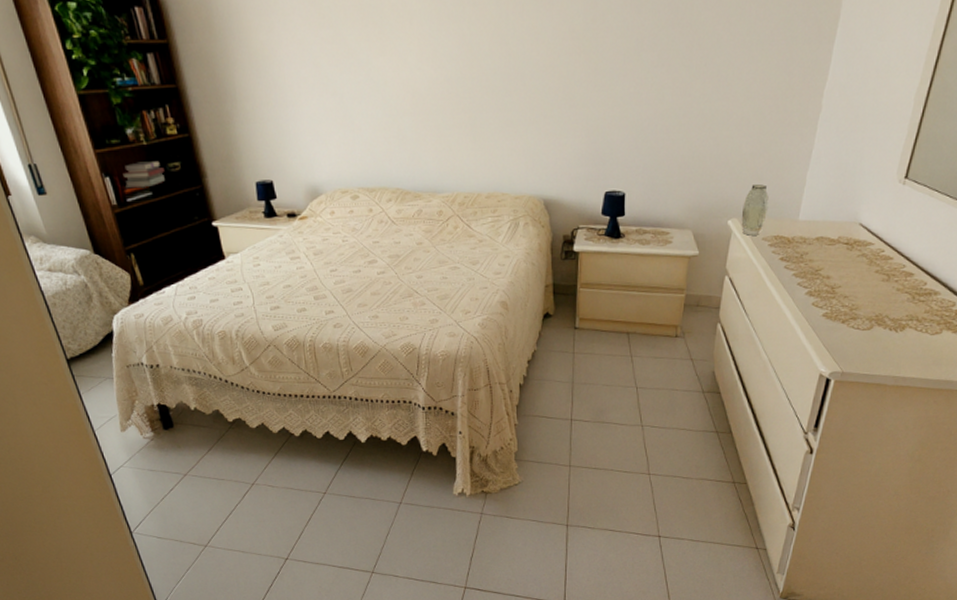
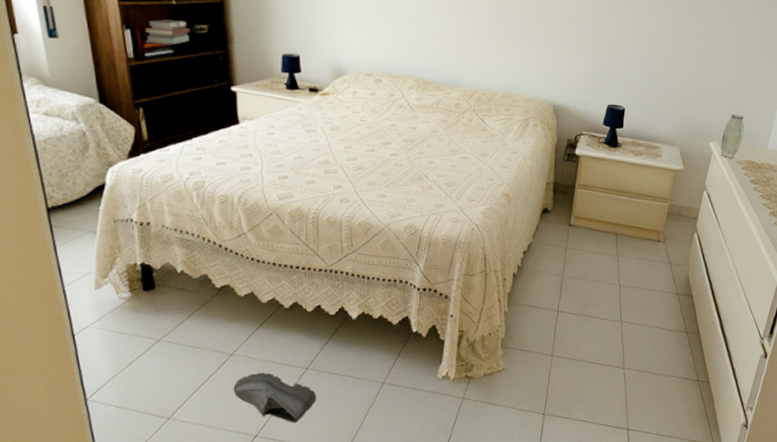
shoe: none [259,499,339,546] -> present [233,372,317,423]

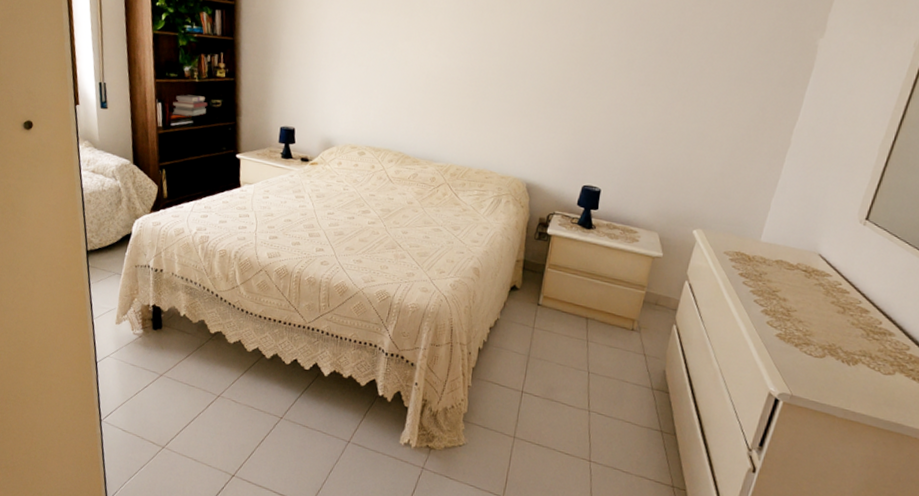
shoe: present [233,372,317,423] -> none [217,415,289,469]
vase: present [720,115,745,158] -> none [705,202,734,248]

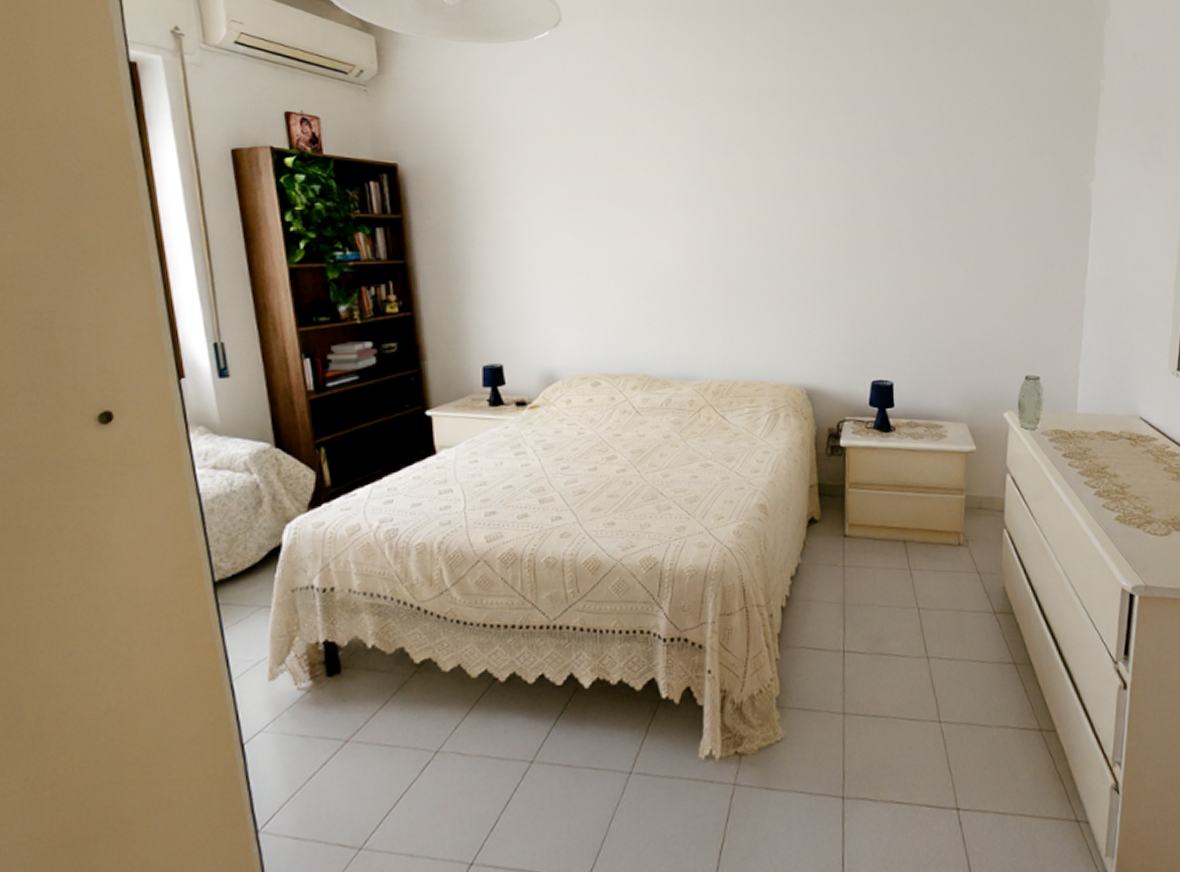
vase: none [705,202,734,248] -> present [1017,375,1045,430]

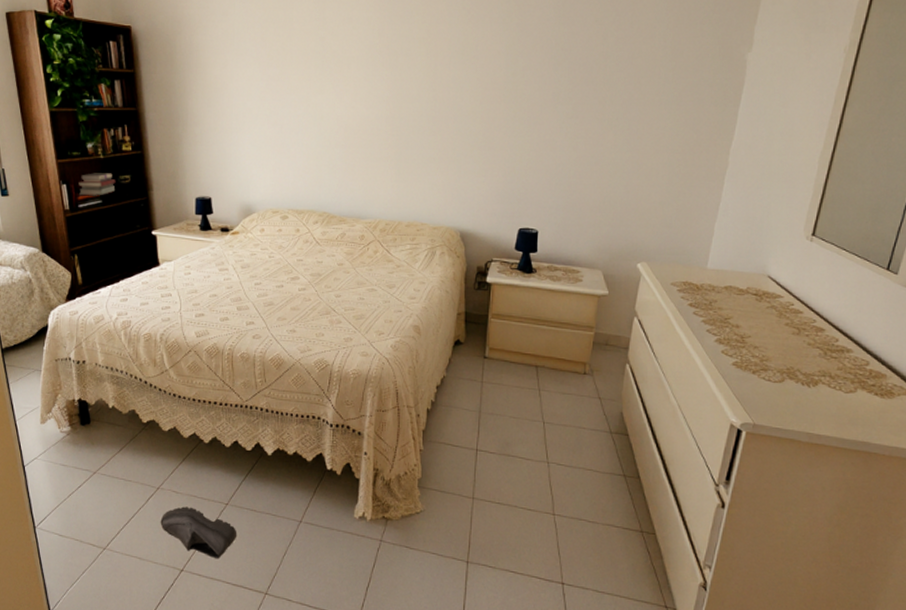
shoe: none [440,772,547,841] -> present [160,506,237,559]
vase: present [1017,375,1045,430] -> none [650,232,678,280]

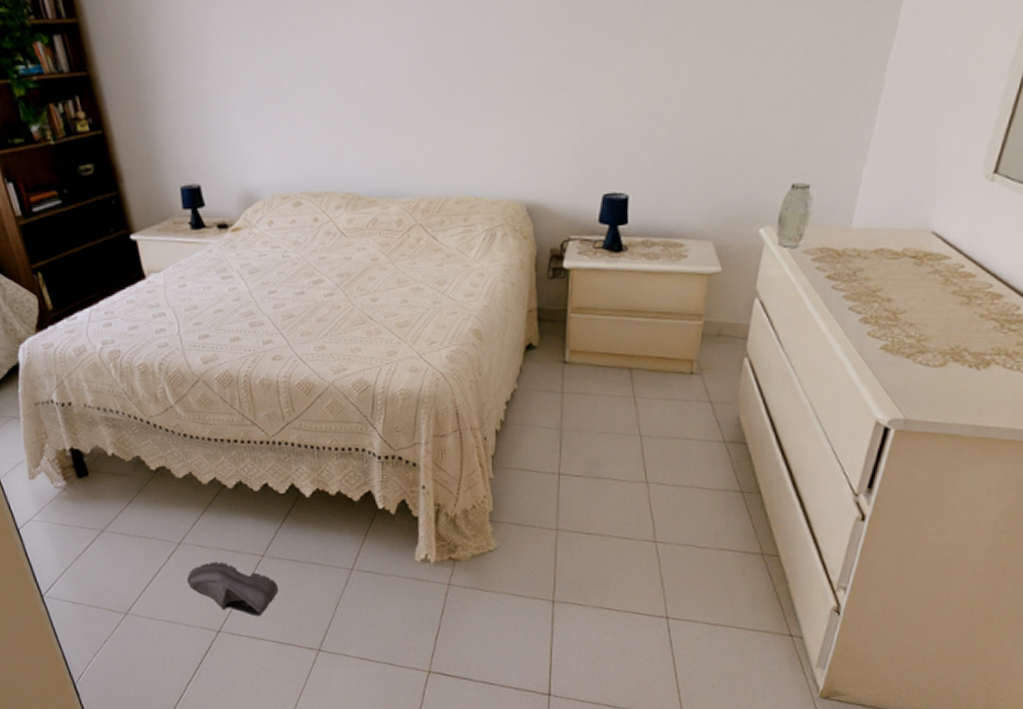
books: present [78,173,116,196] -> none [27,163,76,197]
vase: none [650,232,678,280] -> present [776,183,813,248]

